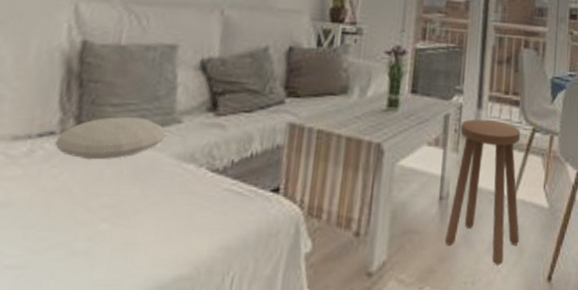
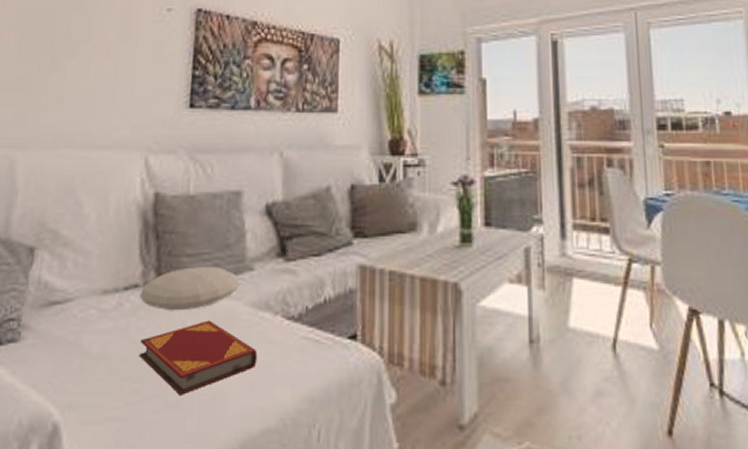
hardback book: none [48,170,177,243] -> present [139,320,258,395]
stool: present [444,119,521,266] -> none [540,250,629,418]

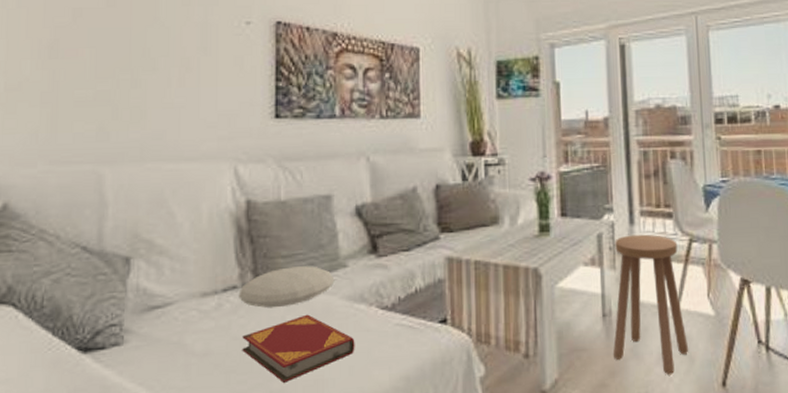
stool: none [540,250,629,418] -> present [612,234,689,375]

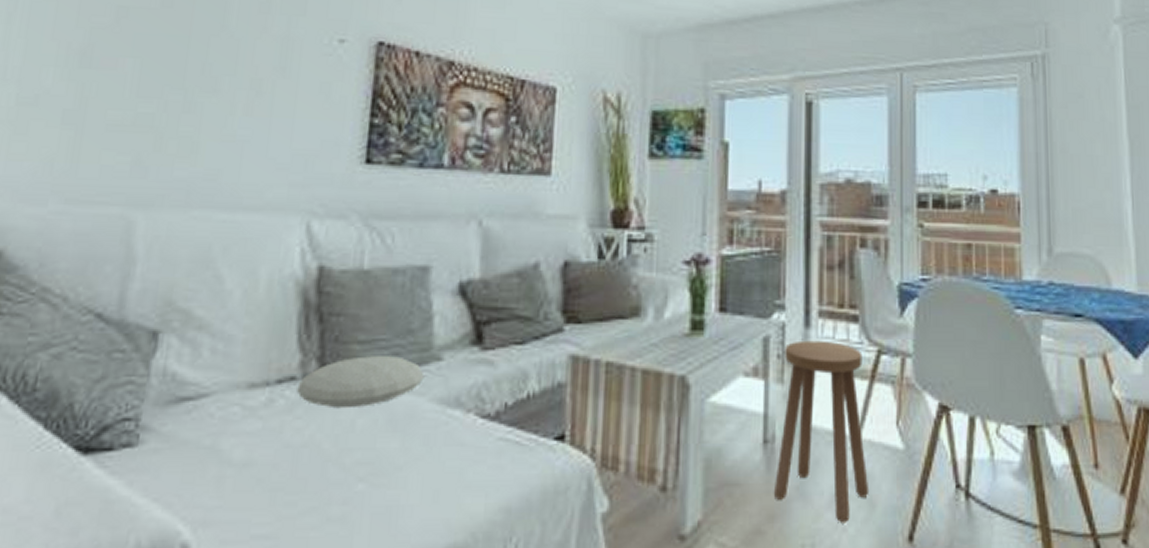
hardback book: present [242,314,355,383] -> none [295,419,444,508]

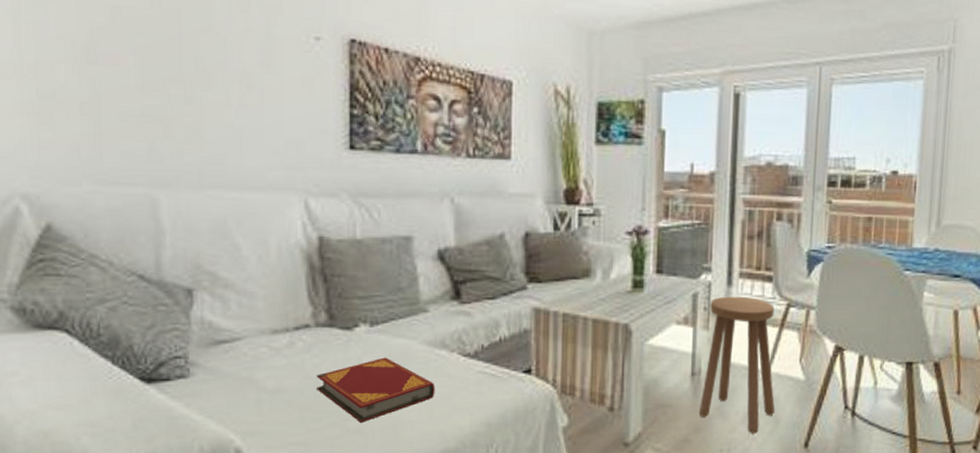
hardback book: none [295,419,444,508] -> present [316,357,435,423]
cushion: present [297,356,425,409] -> none [312,309,415,349]

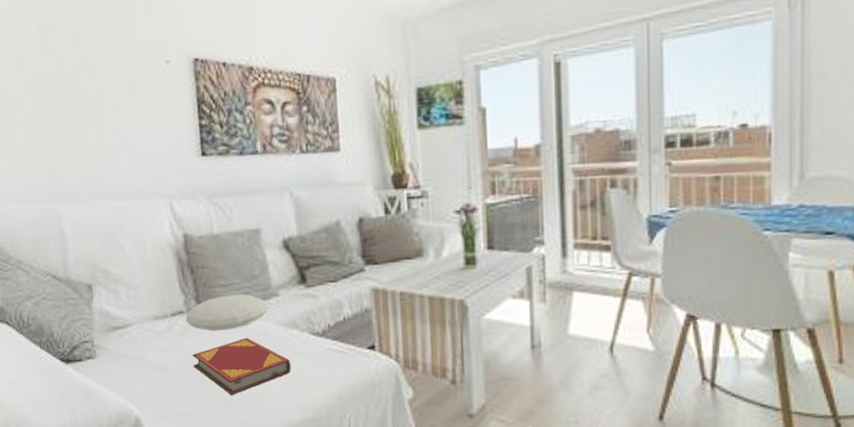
cushion: none [312,309,415,349] -> present [185,294,269,331]
stool: present [698,296,775,434] -> none [541,267,624,407]

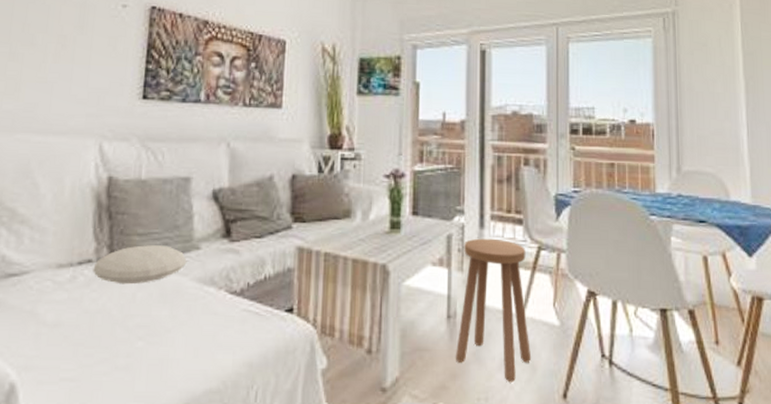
hardback book: present [192,337,292,395] -> none [92,293,202,359]
stool: none [541,267,624,407] -> present [455,238,532,383]

